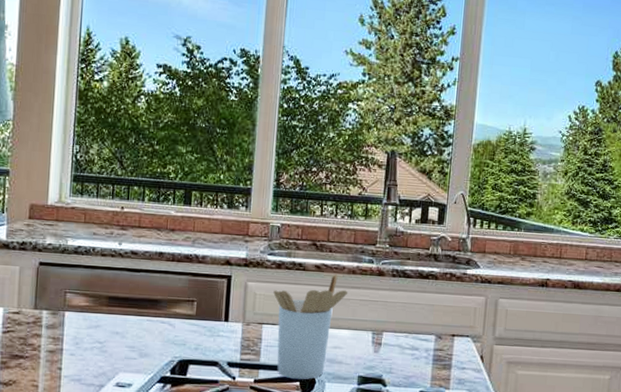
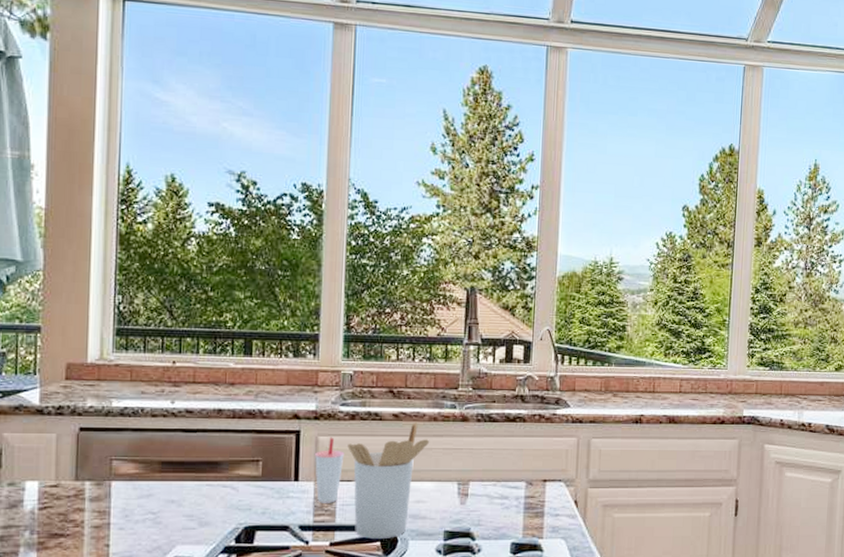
cup: none [243,283,271,344] -> present [314,437,345,503]

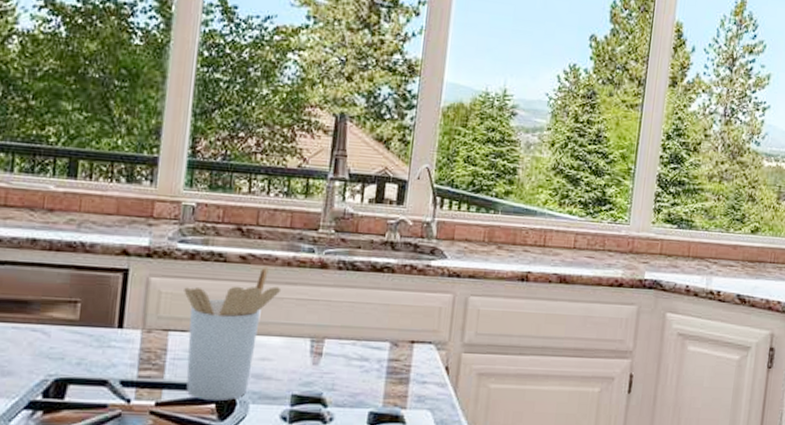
cup: present [314,437,345,503] -> none [143,278,180,356]

